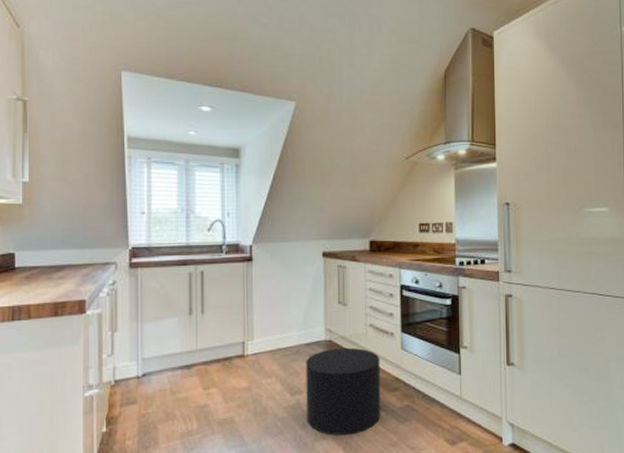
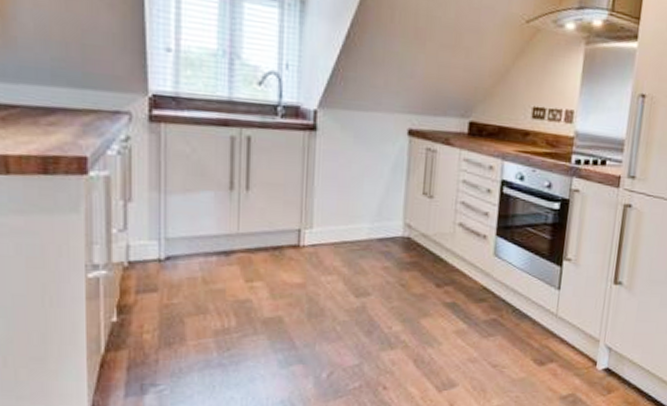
stool: present [306,347,381,435] -> none [372,247,468,346]

